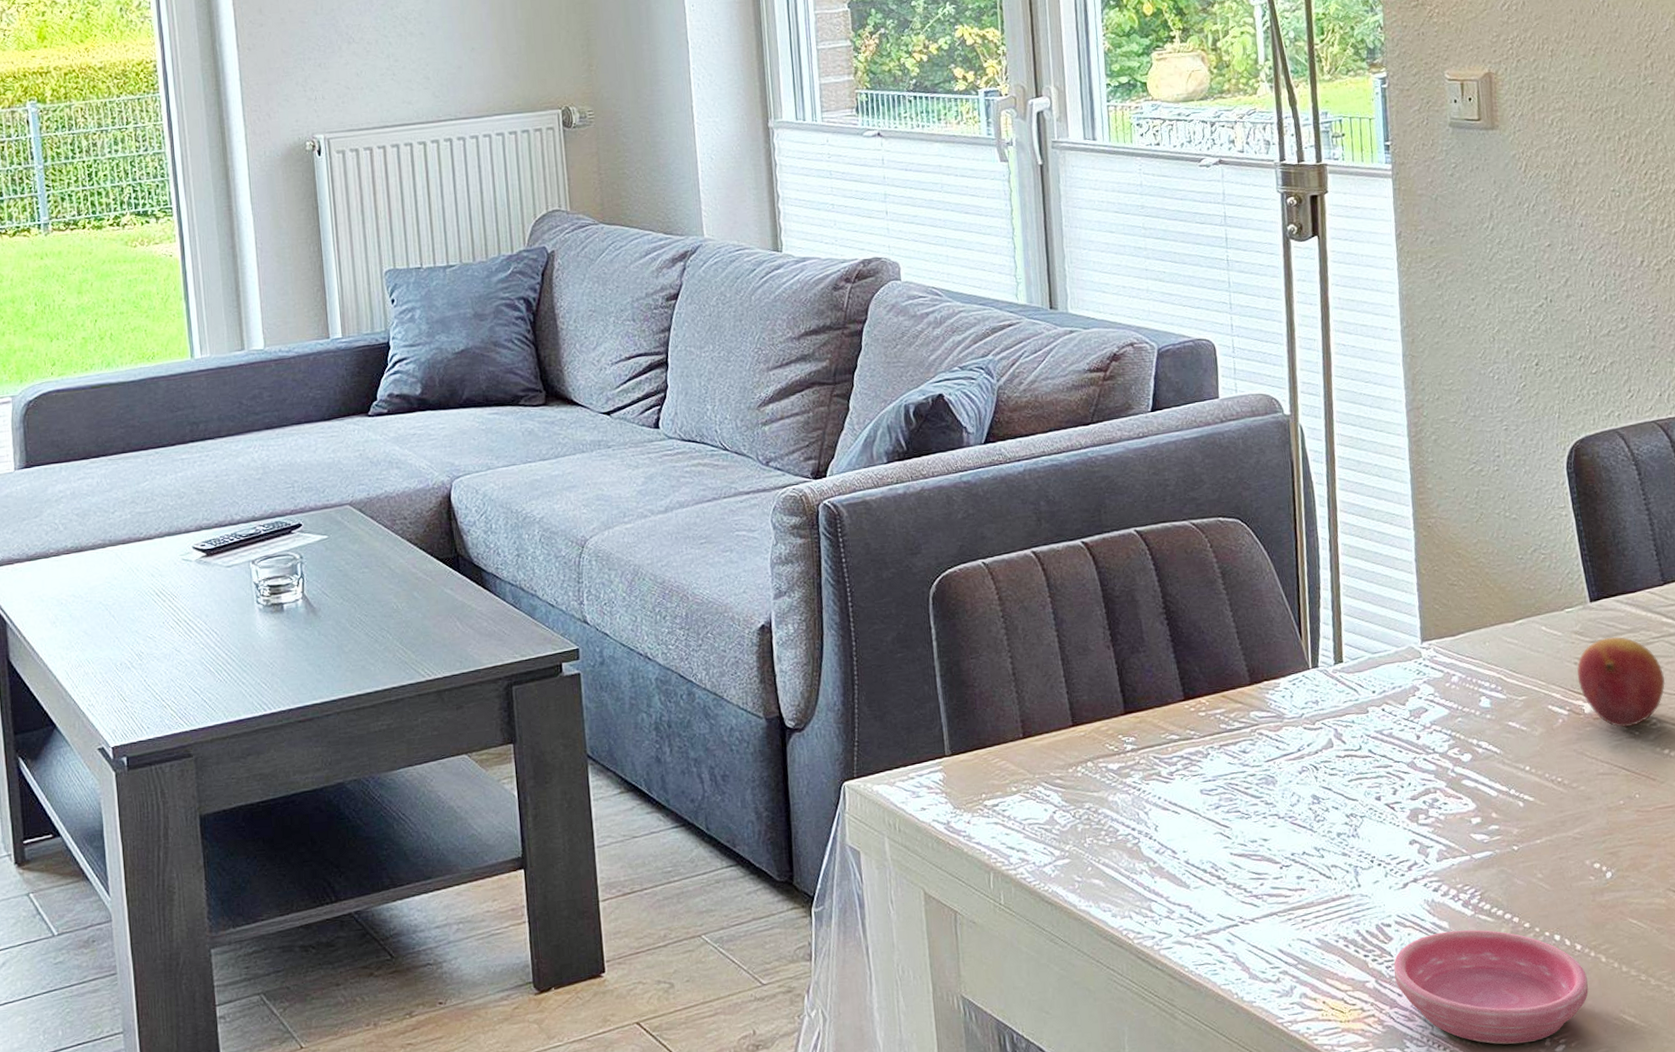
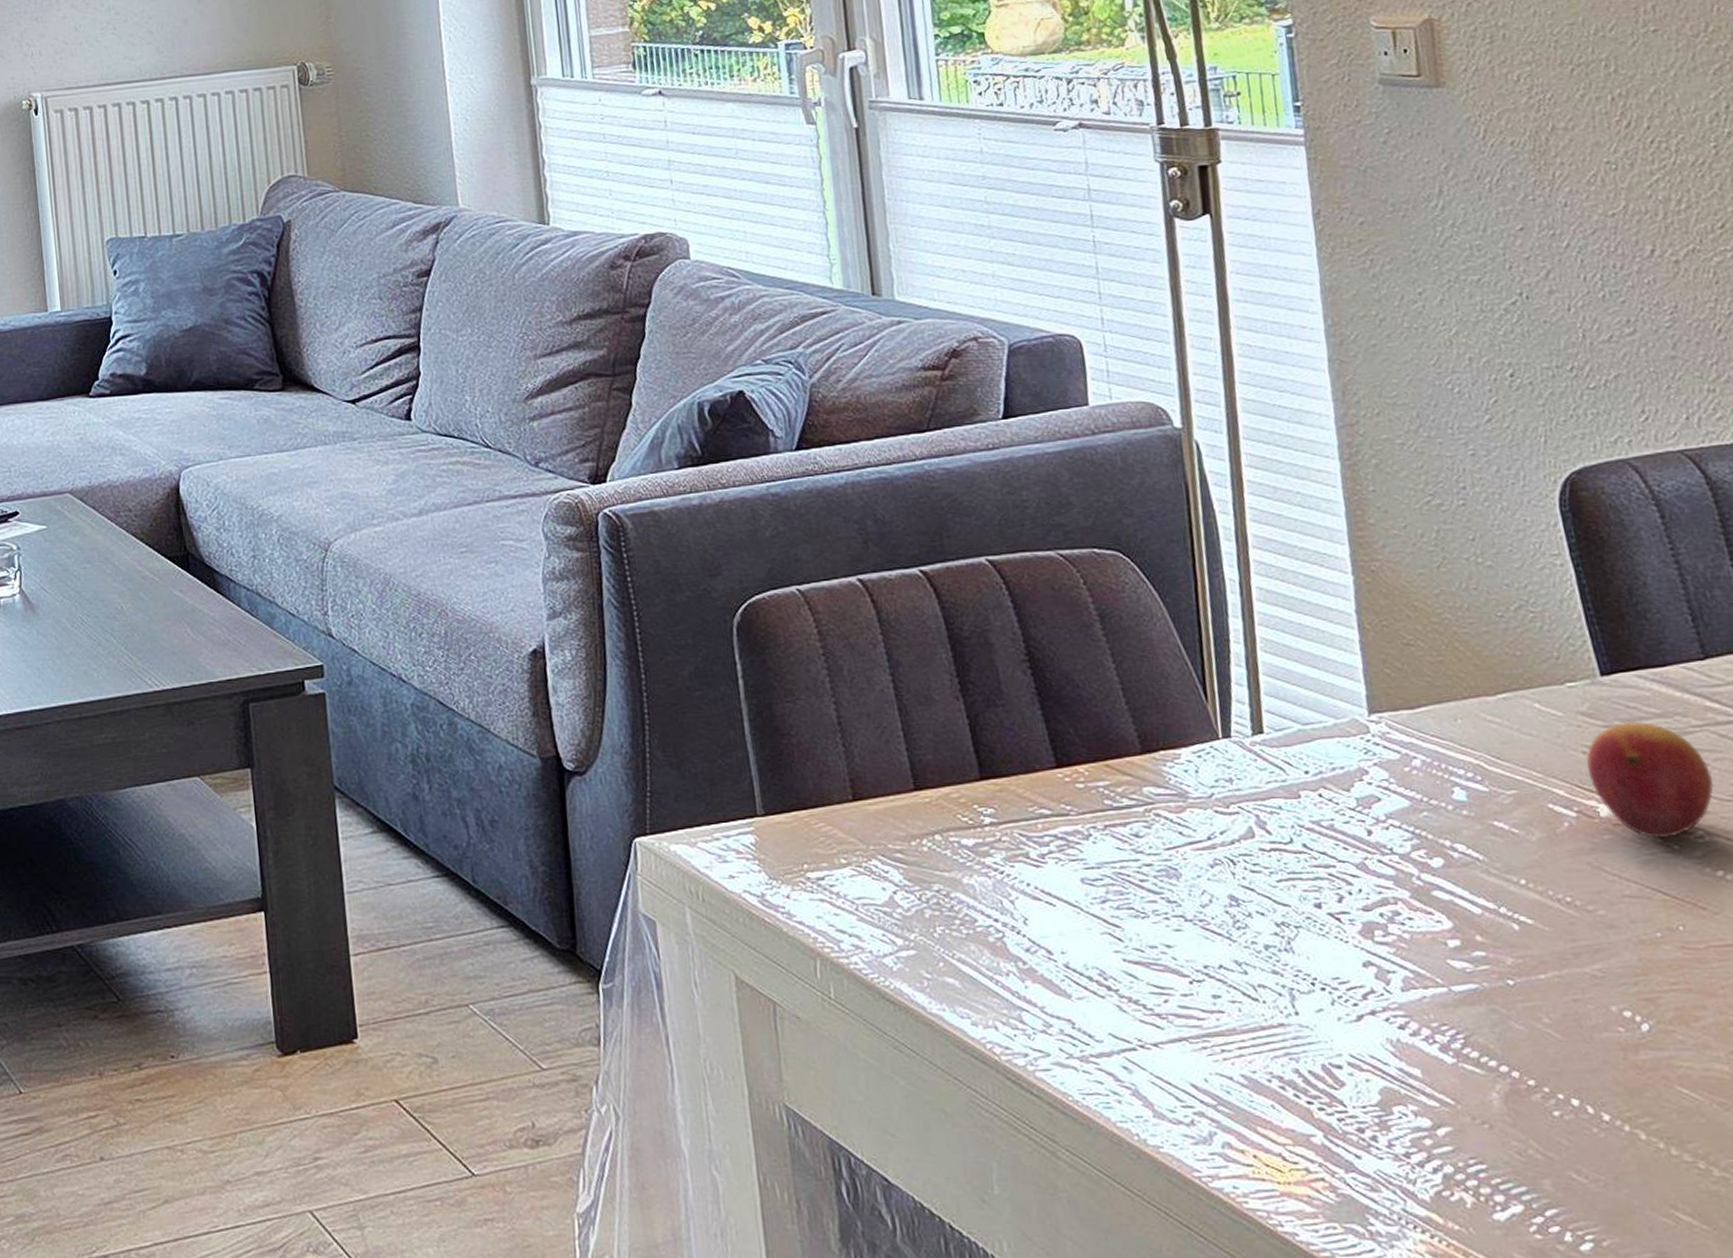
saucer: present [1393,929,1589,1045] -> none [1348,1081,1624,1236]

